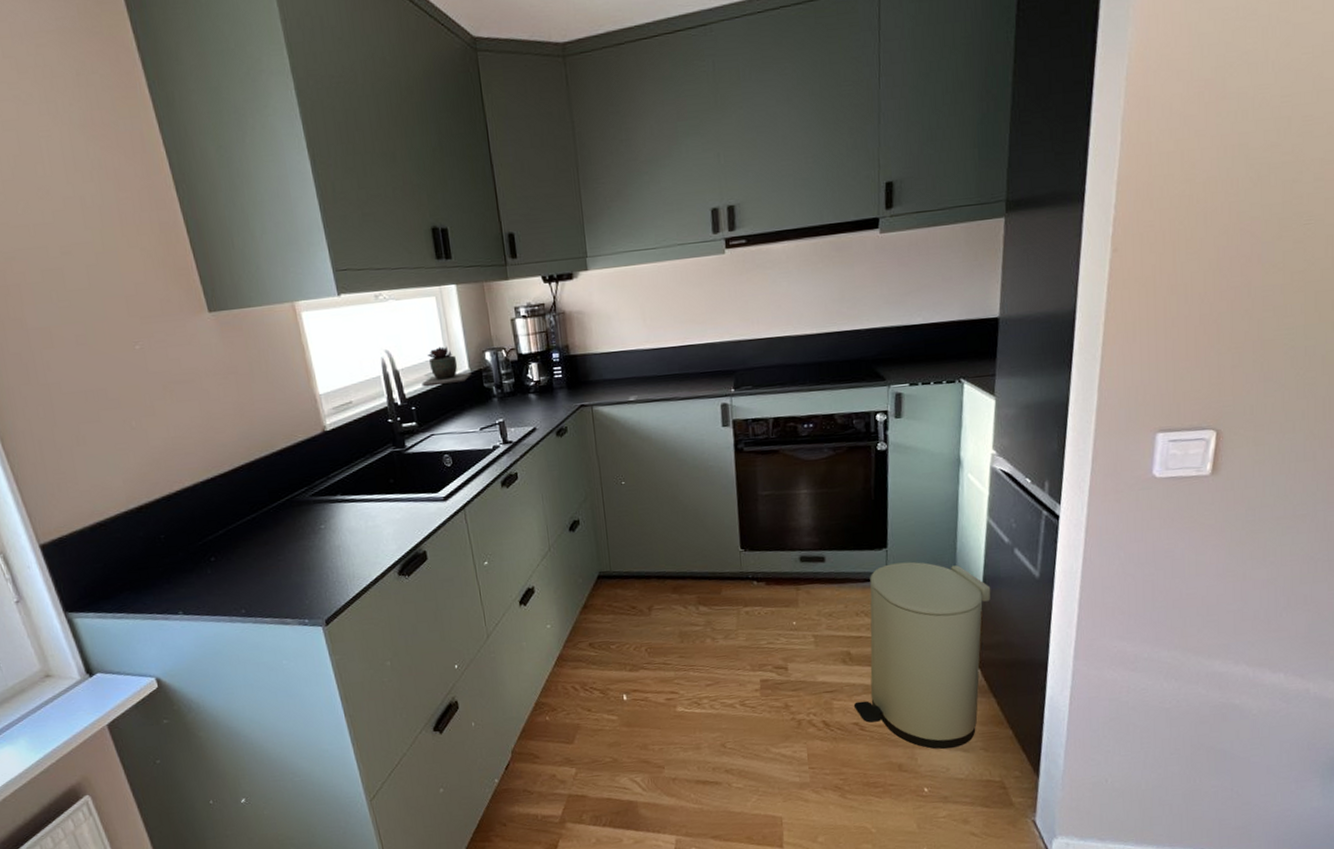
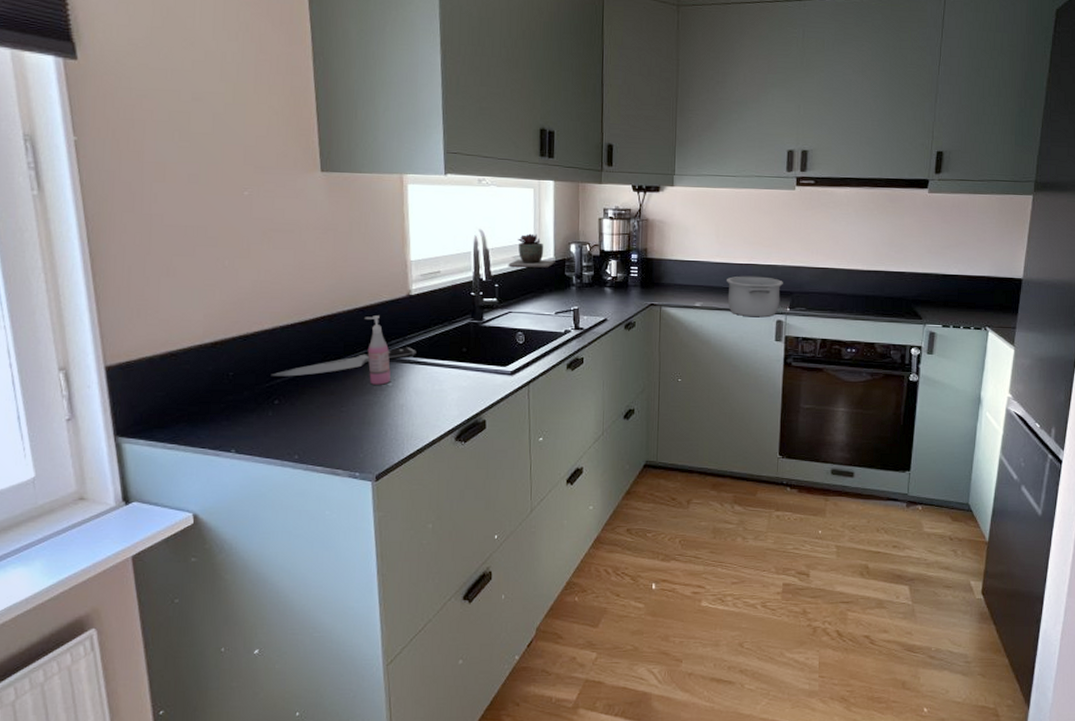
kitchen knife: none [201,485,343,534] -> present [271,347,416,377]
soap dispenser: none [284,457,322,529] -> present [365,315,391,385]
cooking pot: none [659,357,724,405] -> present [725,276,783,318]
pedal bin: present [853,561,991,749] -> none [866,486,999,670]

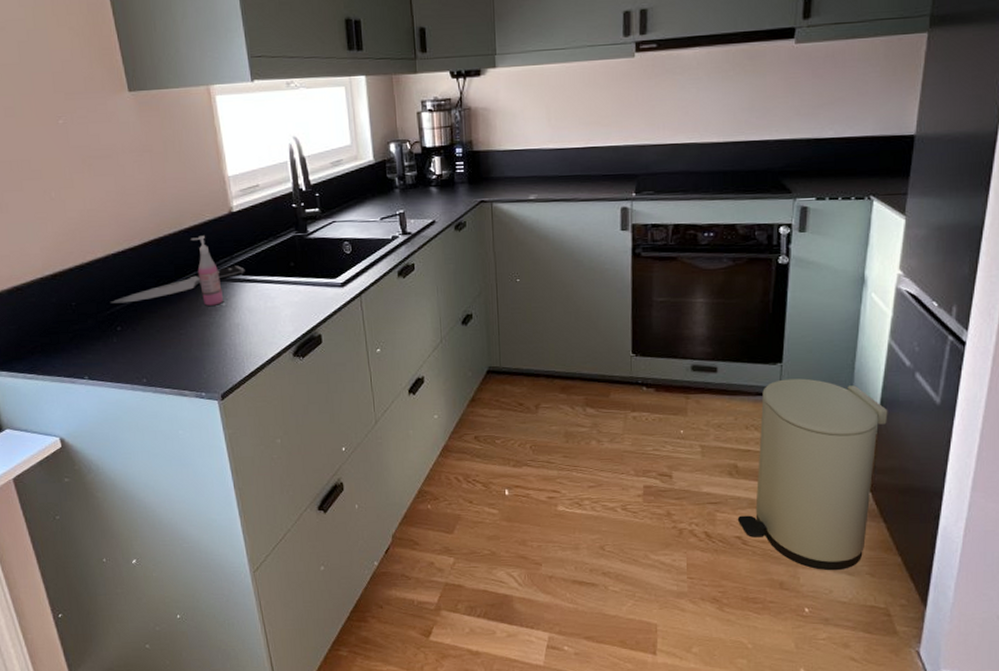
succulent plant: present [508,233,555,268] -> none [326,135,375,173]
cooking pot: present [725,276,783,318] -> none [561,160,626,207]
pedal bin: none [866,486,999,670] -> present [737,378,888,570]

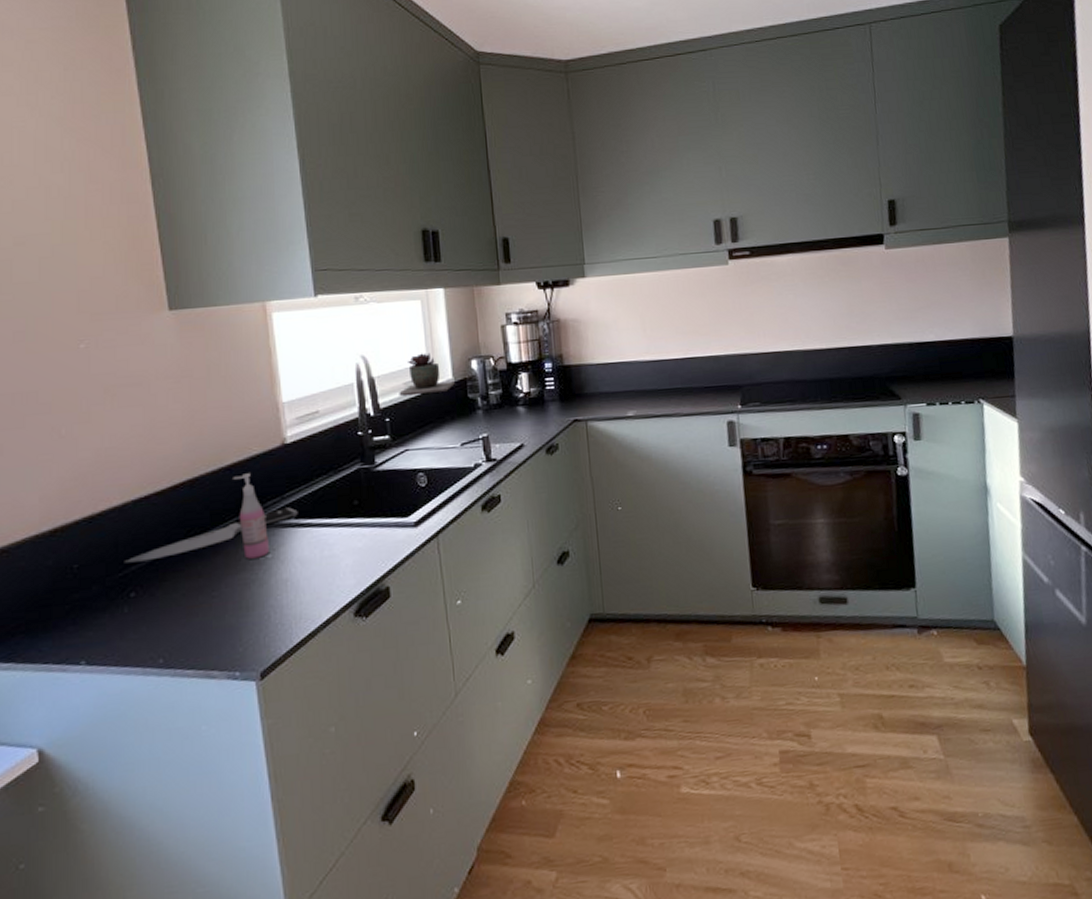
succulent plant: none [326,135,375,173] -> present [399,352,455,395]
pedal bin: present [737,378,888,570] -> none [890,604,1036,842]

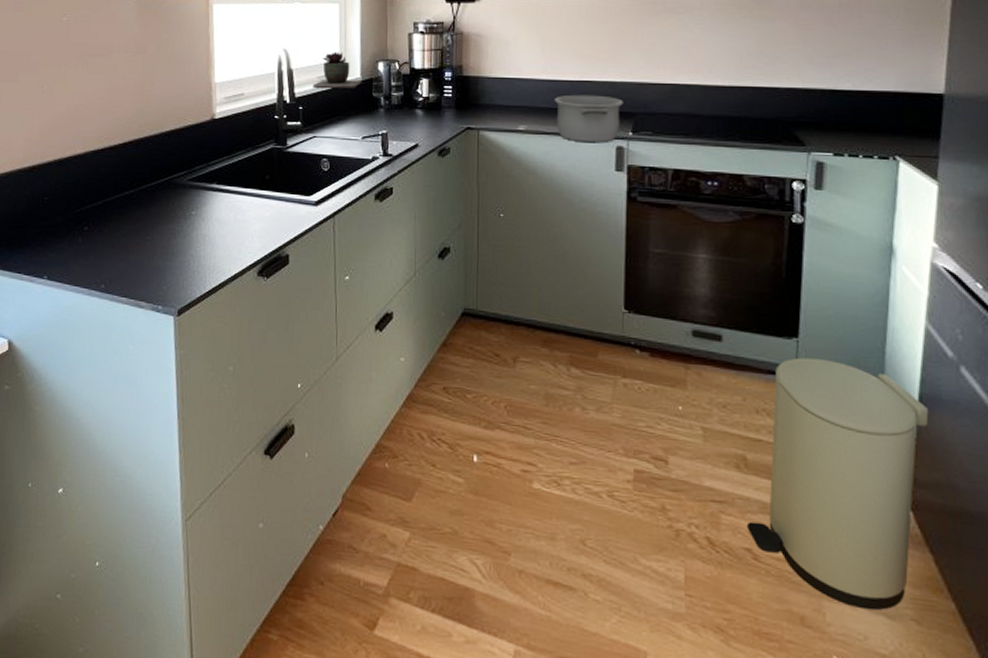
kitchen knife: present [124,507,298,564] -> none [81,173,220,203]
soap dispenser: present [233,473,269,559] -> none [170,140,194,213]
cooking pot: none [660,371,729,422] -> present [553,94,623,143]
pedal bin: none [890,604,1036,842] -> present [746,357,929,610]

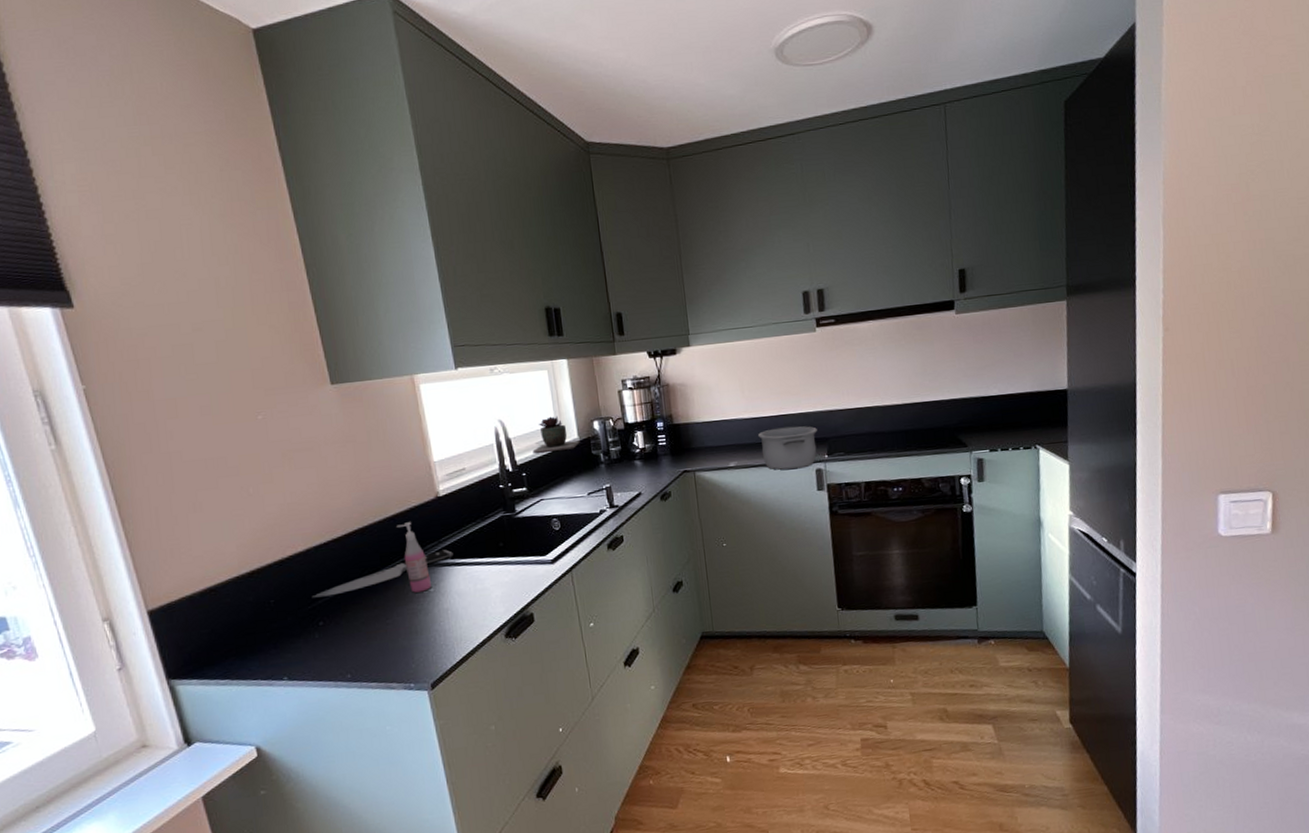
kitchen knife: none [81,173,220,203] -> present [311,549,453,598]
soap dispenser: none [170,140,194,213] -> present [396,522,431,593]
pedal bin: present [746,357,929,610] -> none [952,618,1078,807]

